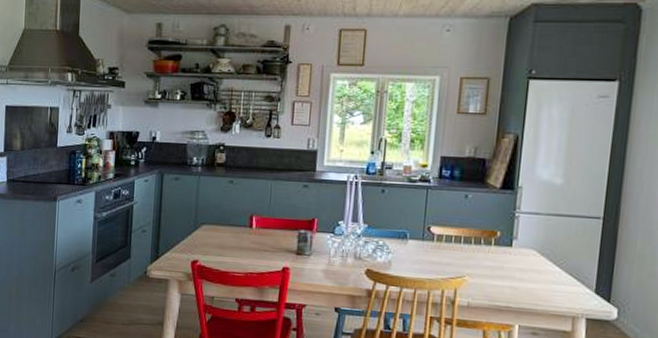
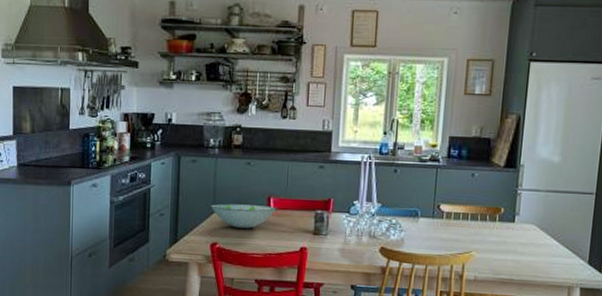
decorative bowl: none [192,221,258,247] -> present [210,203,276,229]

